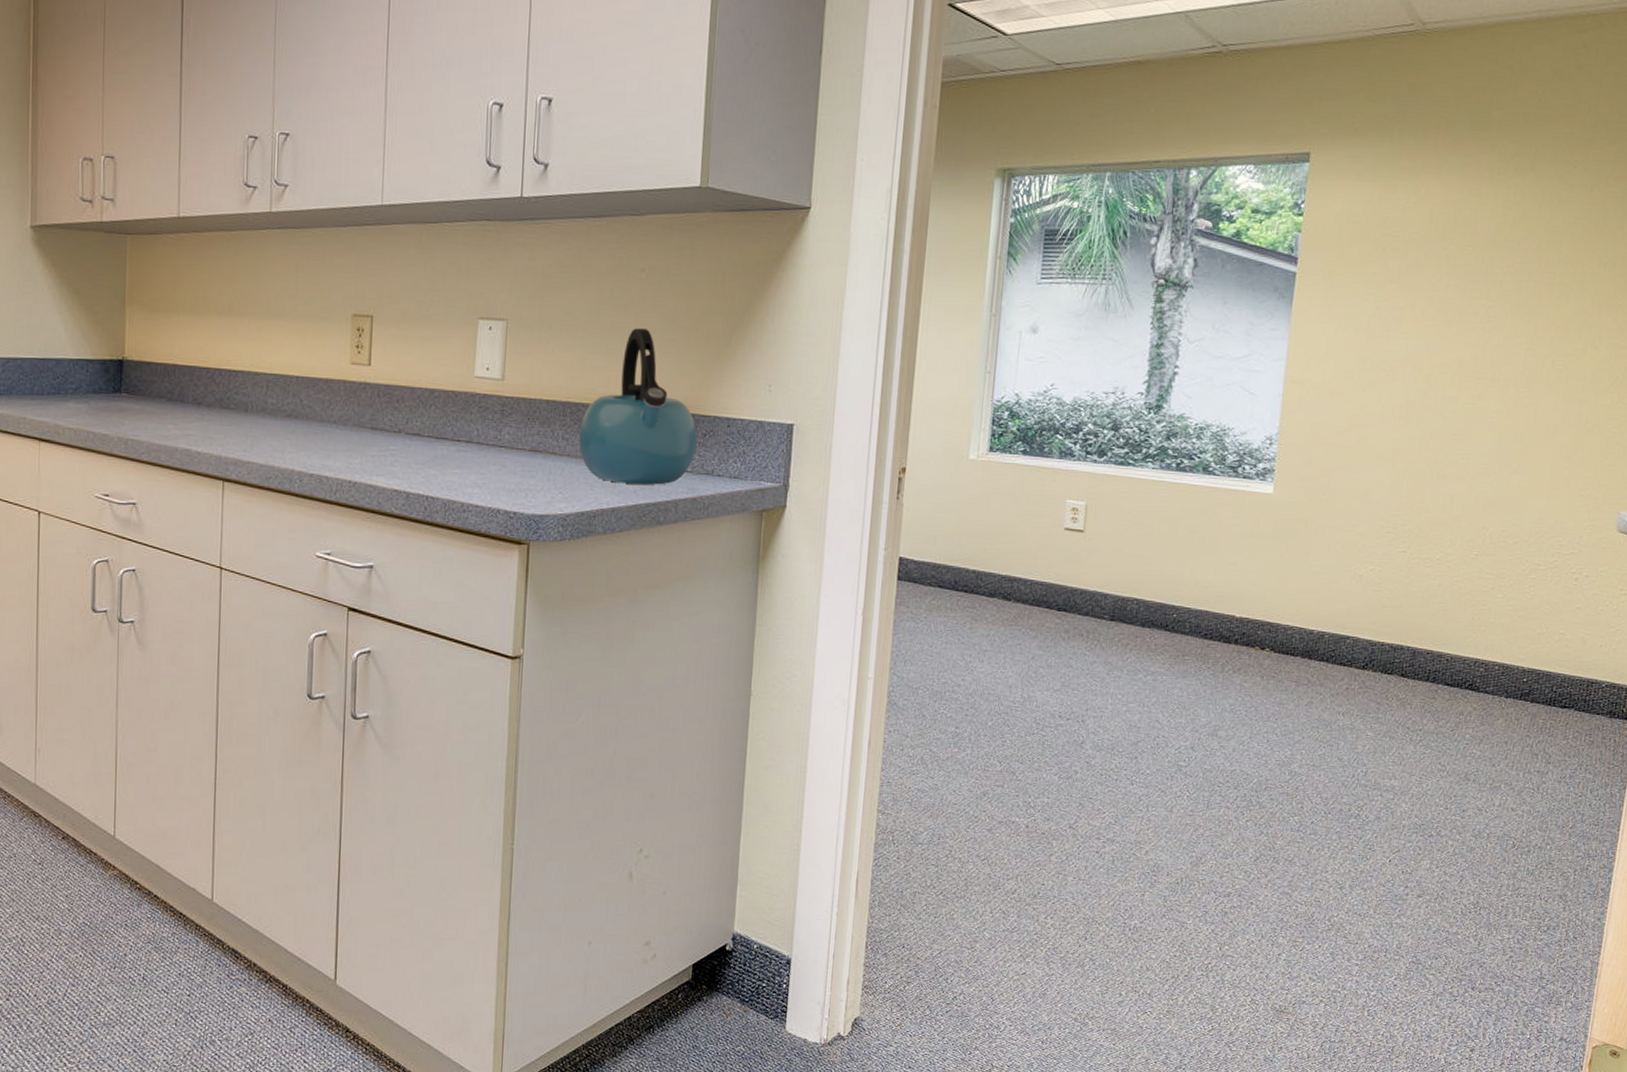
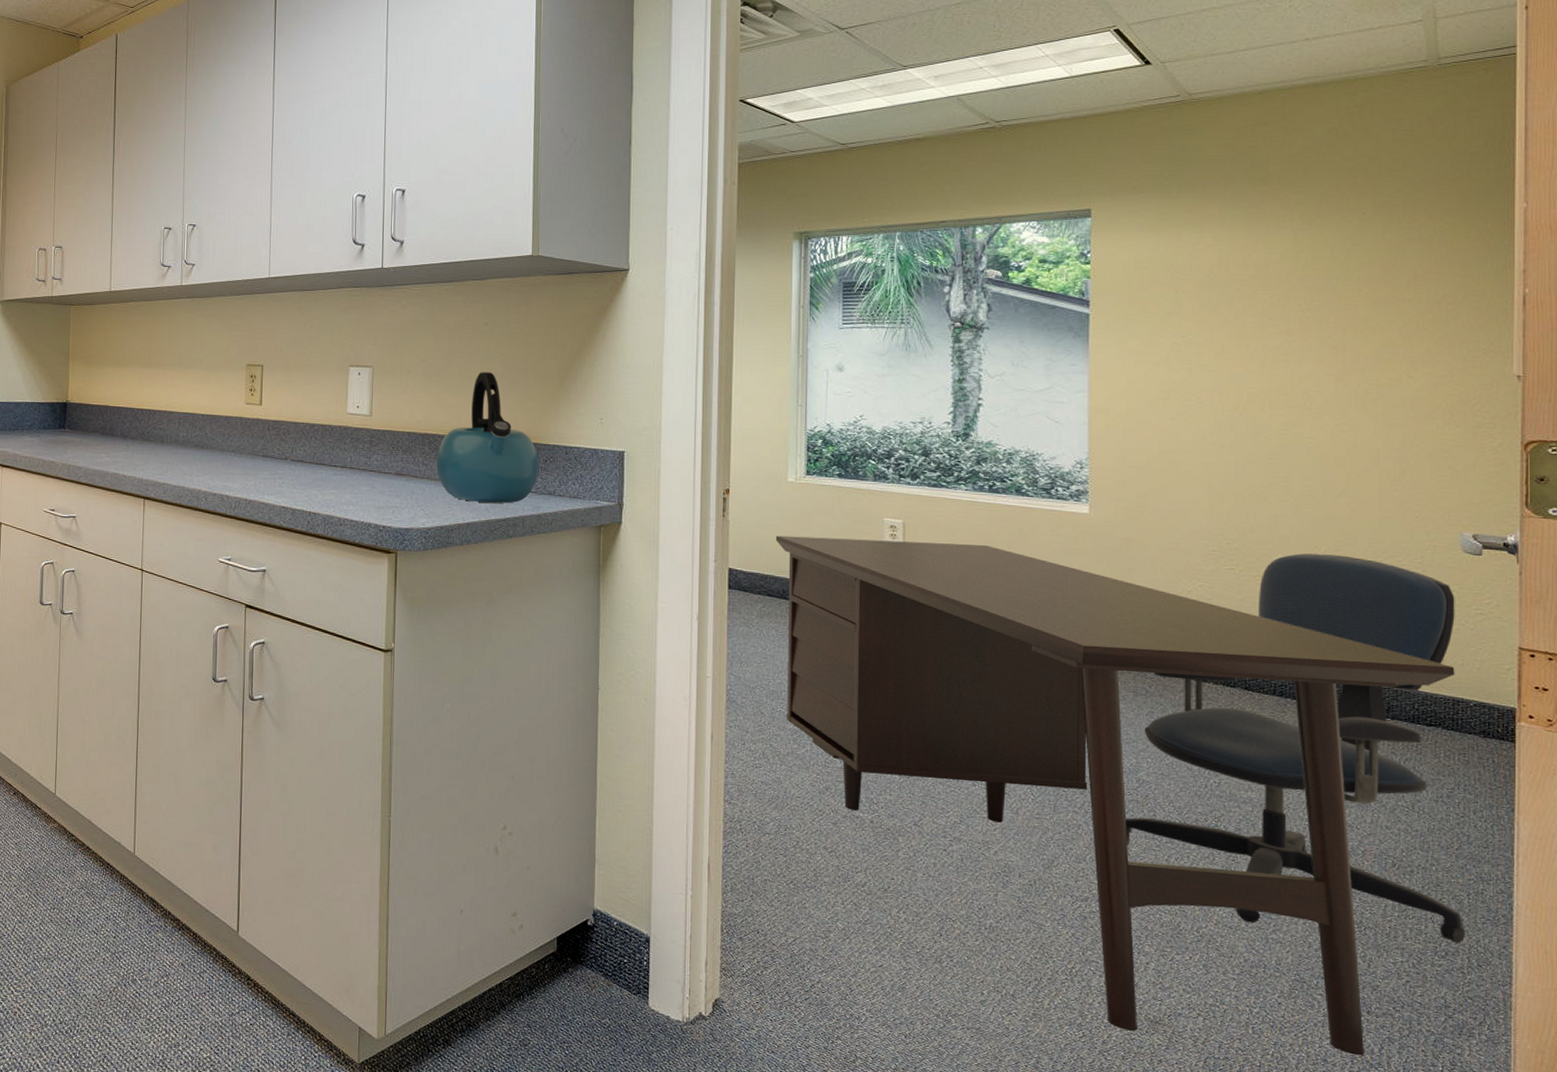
desk: none [948,520,1594,1030] -> present [775,535,1455,1056]
office chair: none [1272,534,1604,917] -> present [1125,553,1466,943]

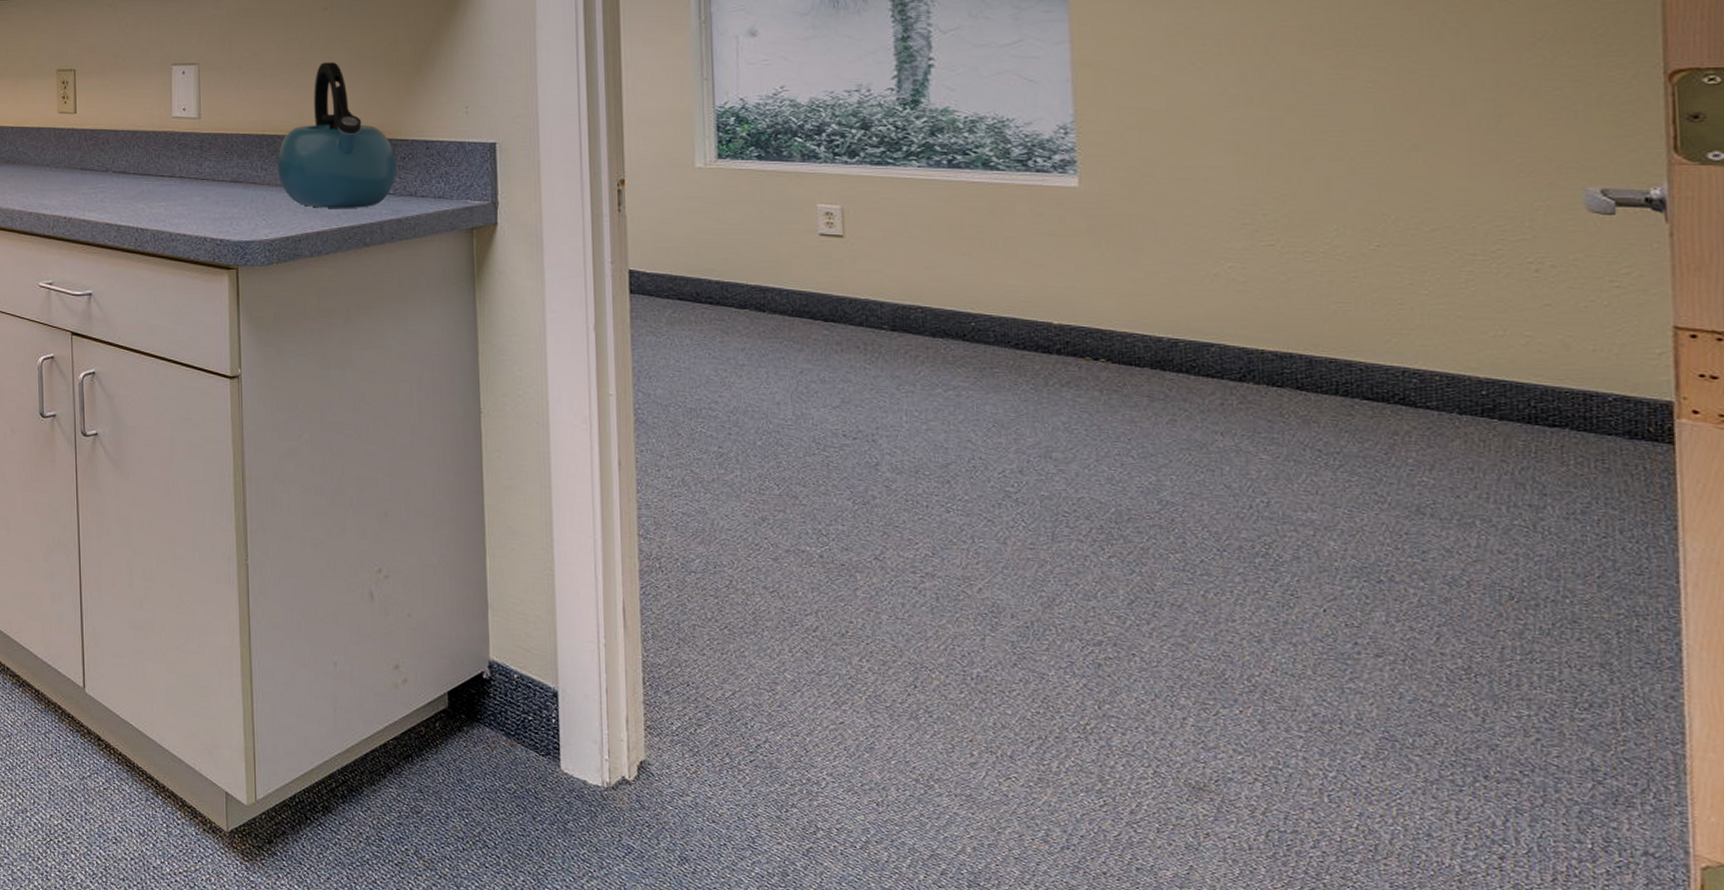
desk: present [775,535,1455,1056] -> none [683,230,1585,830]
office chair: present [1125,553,1466,943] -> none [1146,222,1618,692]

